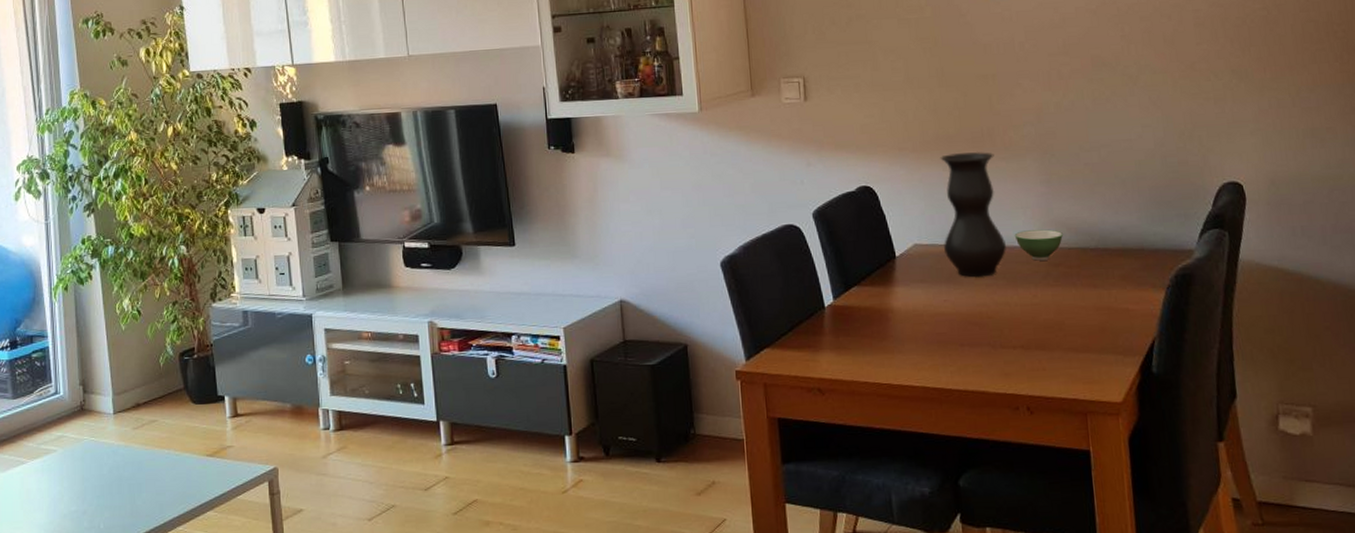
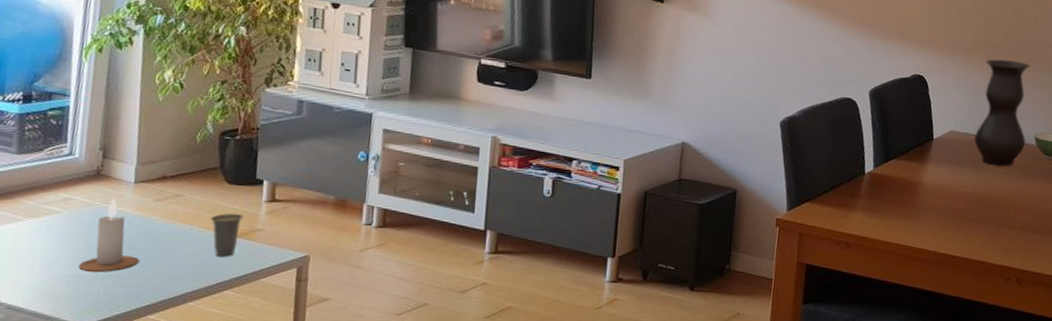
candle: none [79,431,129,506] -> present [78,198,139,272]
cup: none [183,433,213,478] -> present [210,213,244,257]

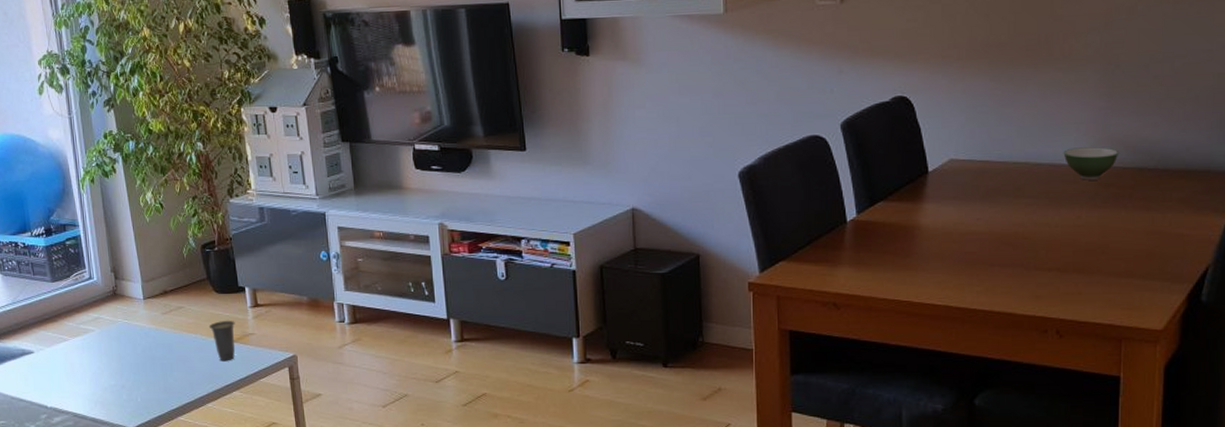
candle: present [78,198,139,272] -> none [117,314,161,381]
vase: present [974,59,1030,166] -> none [983,61,1052,196]

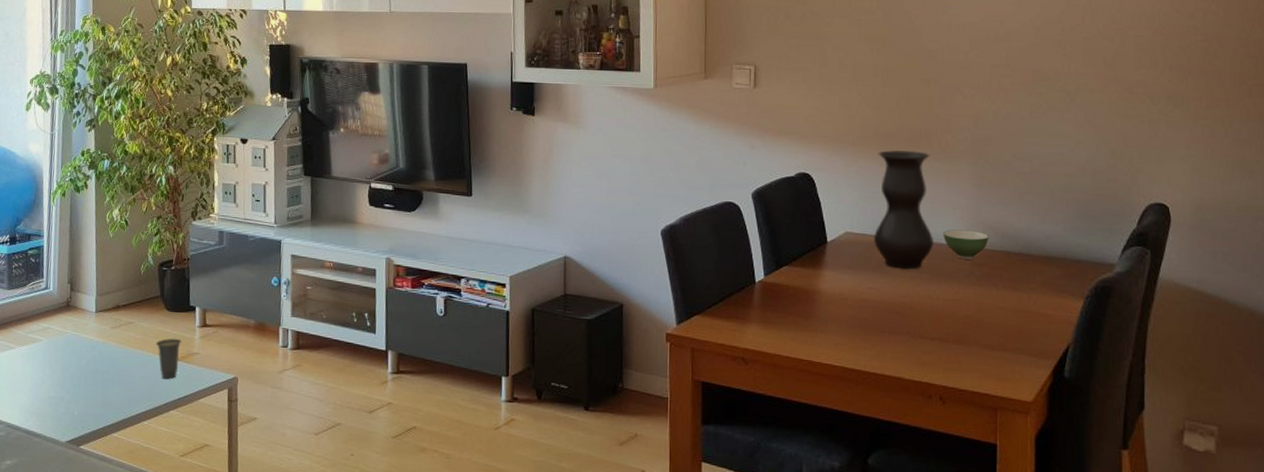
vase: none [983,61,1052,196] -> present [874,150,933,270]

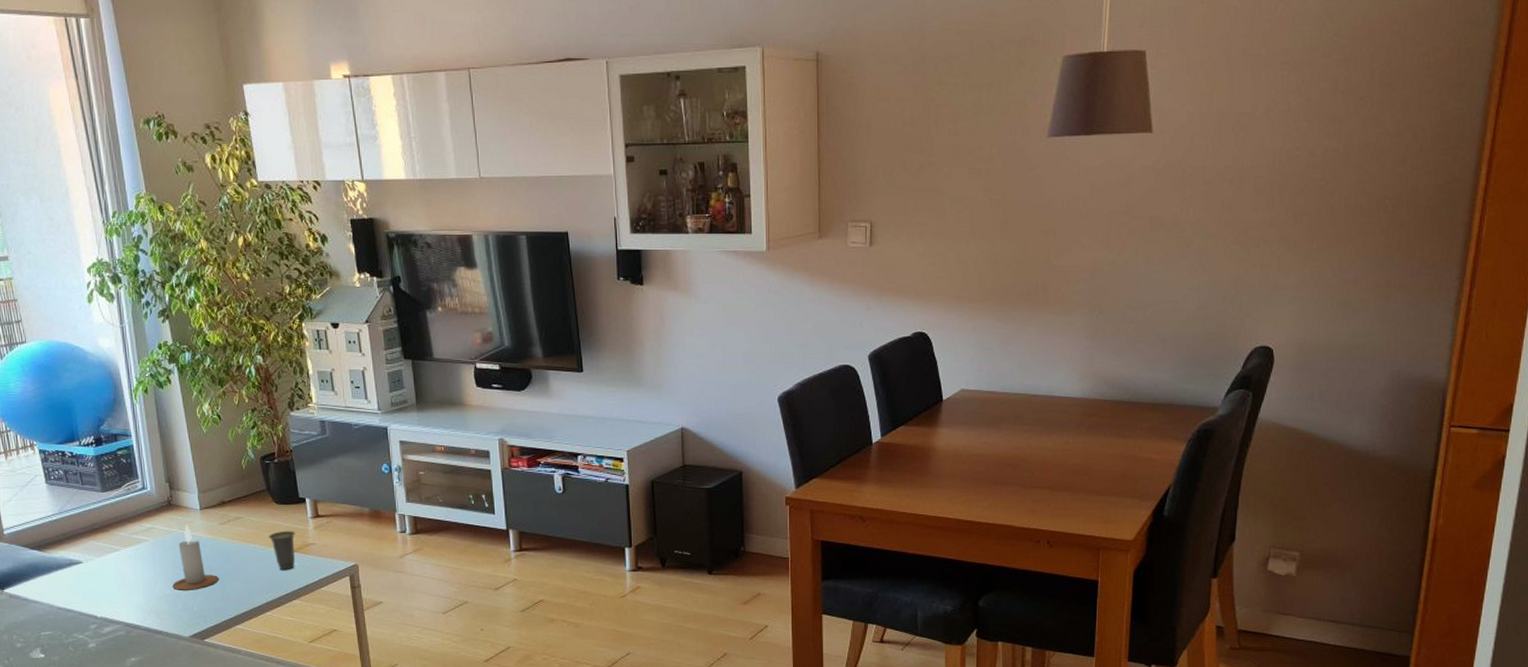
candle: none [58,326,103,394] -> present [172,525,219,590]
vase: present [874,150,933,270] -> none [989,305,1046,423]
bowl: present [942,229,990,260] -> none [1055,382,1101,410]

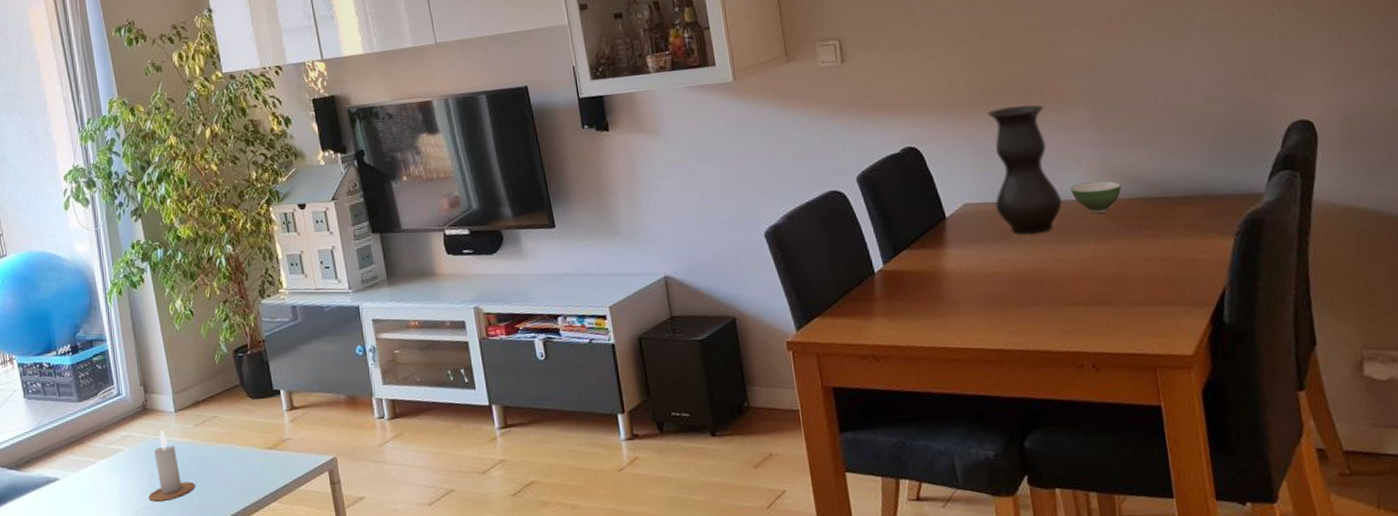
cup: present [268,531,296,571] -> none [243,427,272,471]
vase: none [989,305,1046,423] -> present [987,104,1062,235]
bowl: none [1055,382,1101,410] -> present [1069,180,1123,214]

